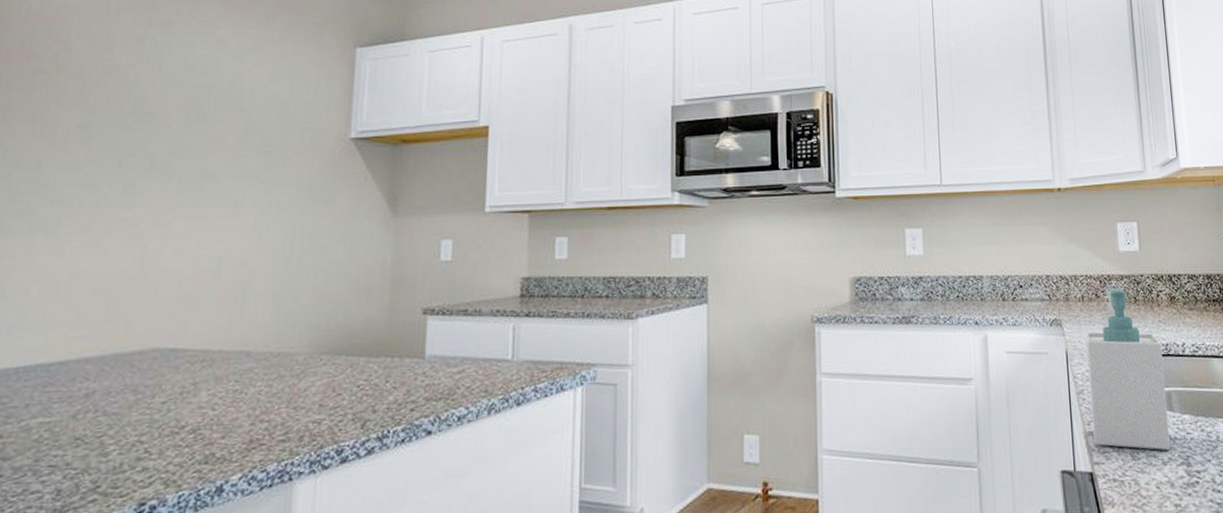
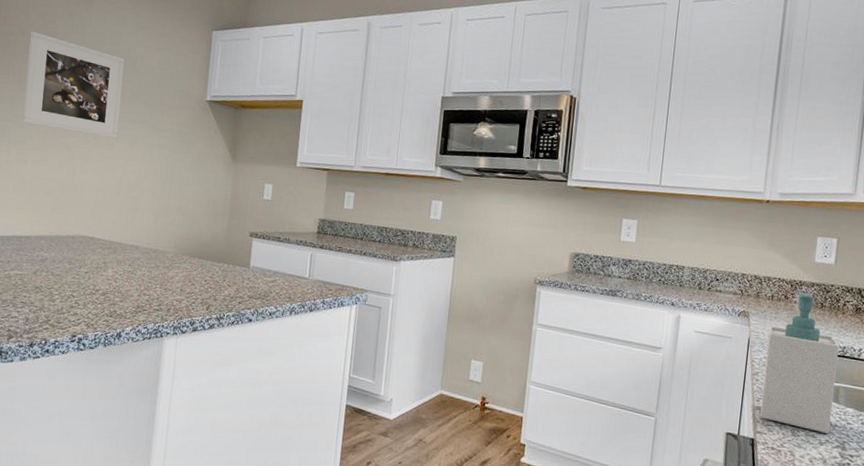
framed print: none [56,66,225,203] -> present [22,31,125,139]

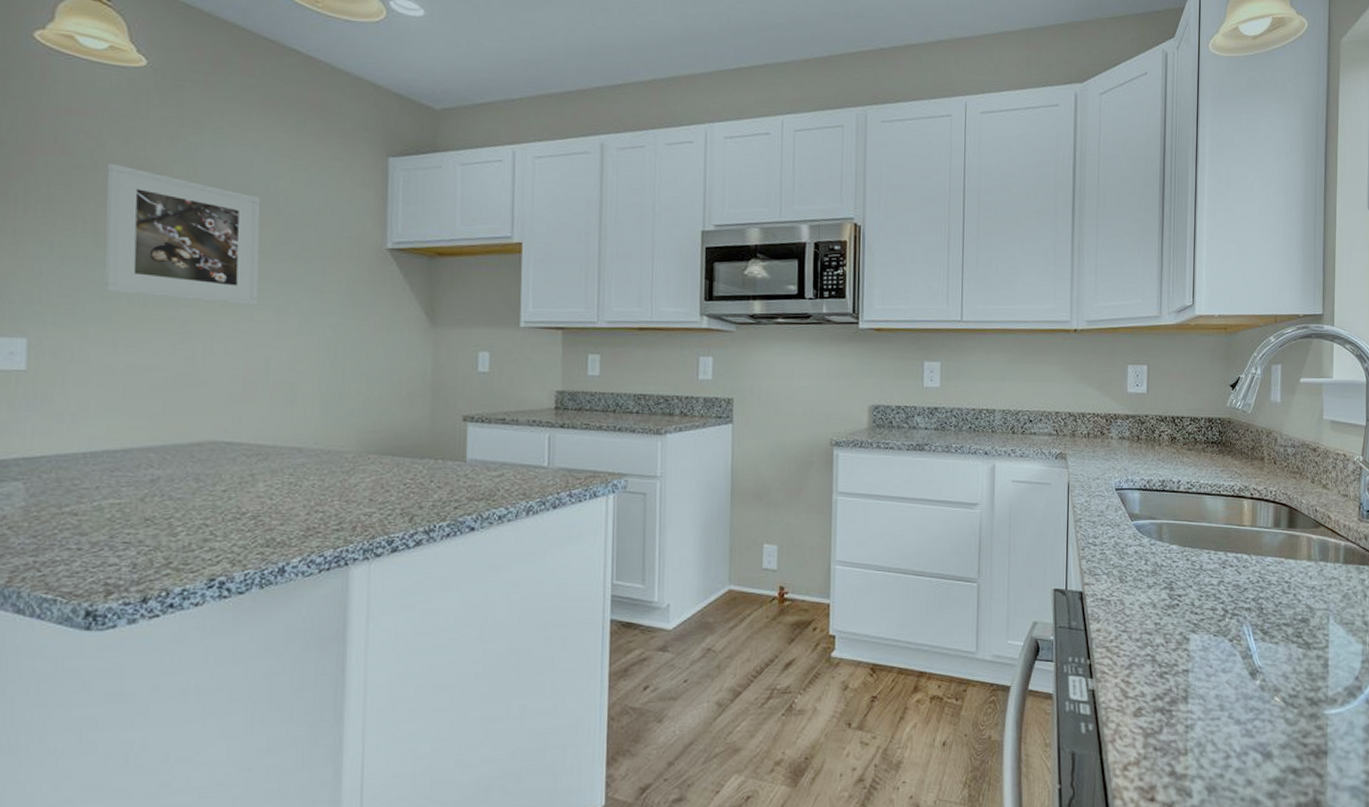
soap bottle: present [760,294,839,434] -> none [1086,428,1158,575]

